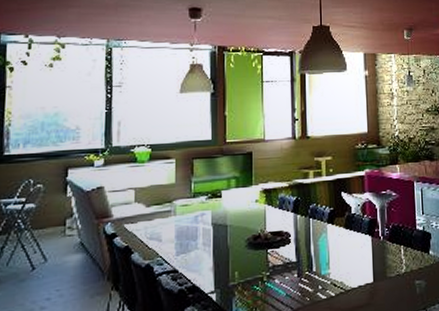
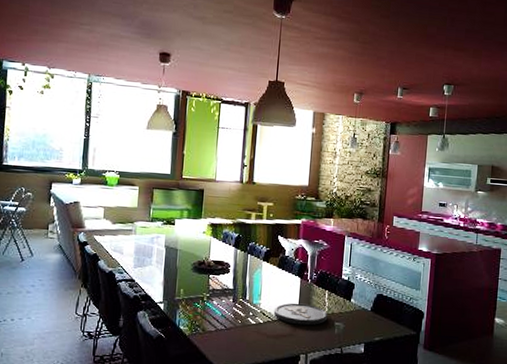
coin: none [345,264,407,292] -> present [273,303,328,326]

